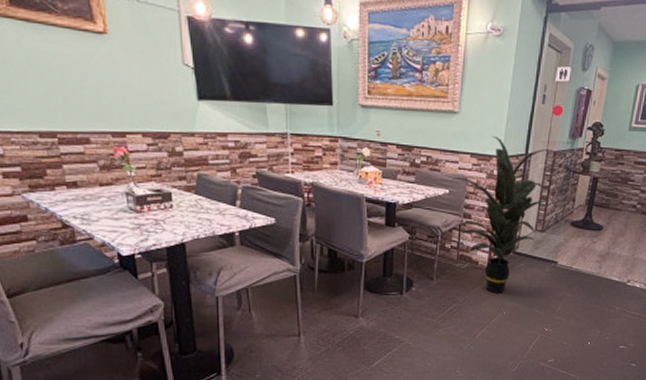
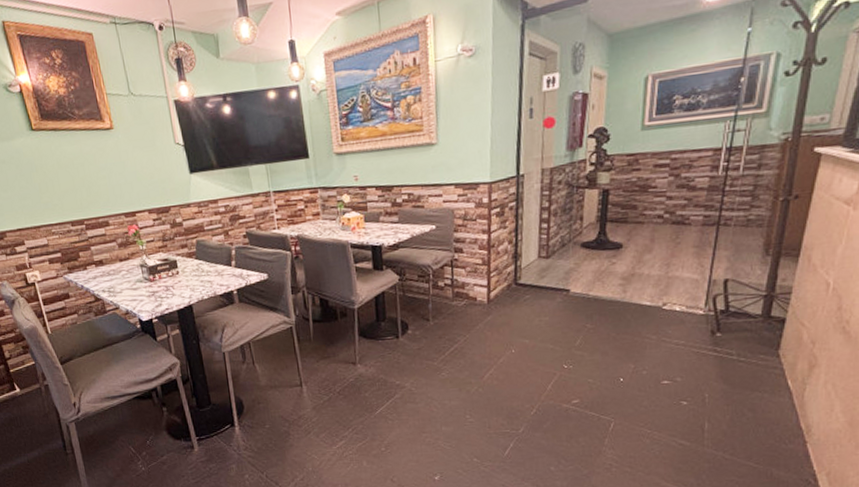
indoor plant: present [451,135,557,294] -> none [437,161,555,331]

